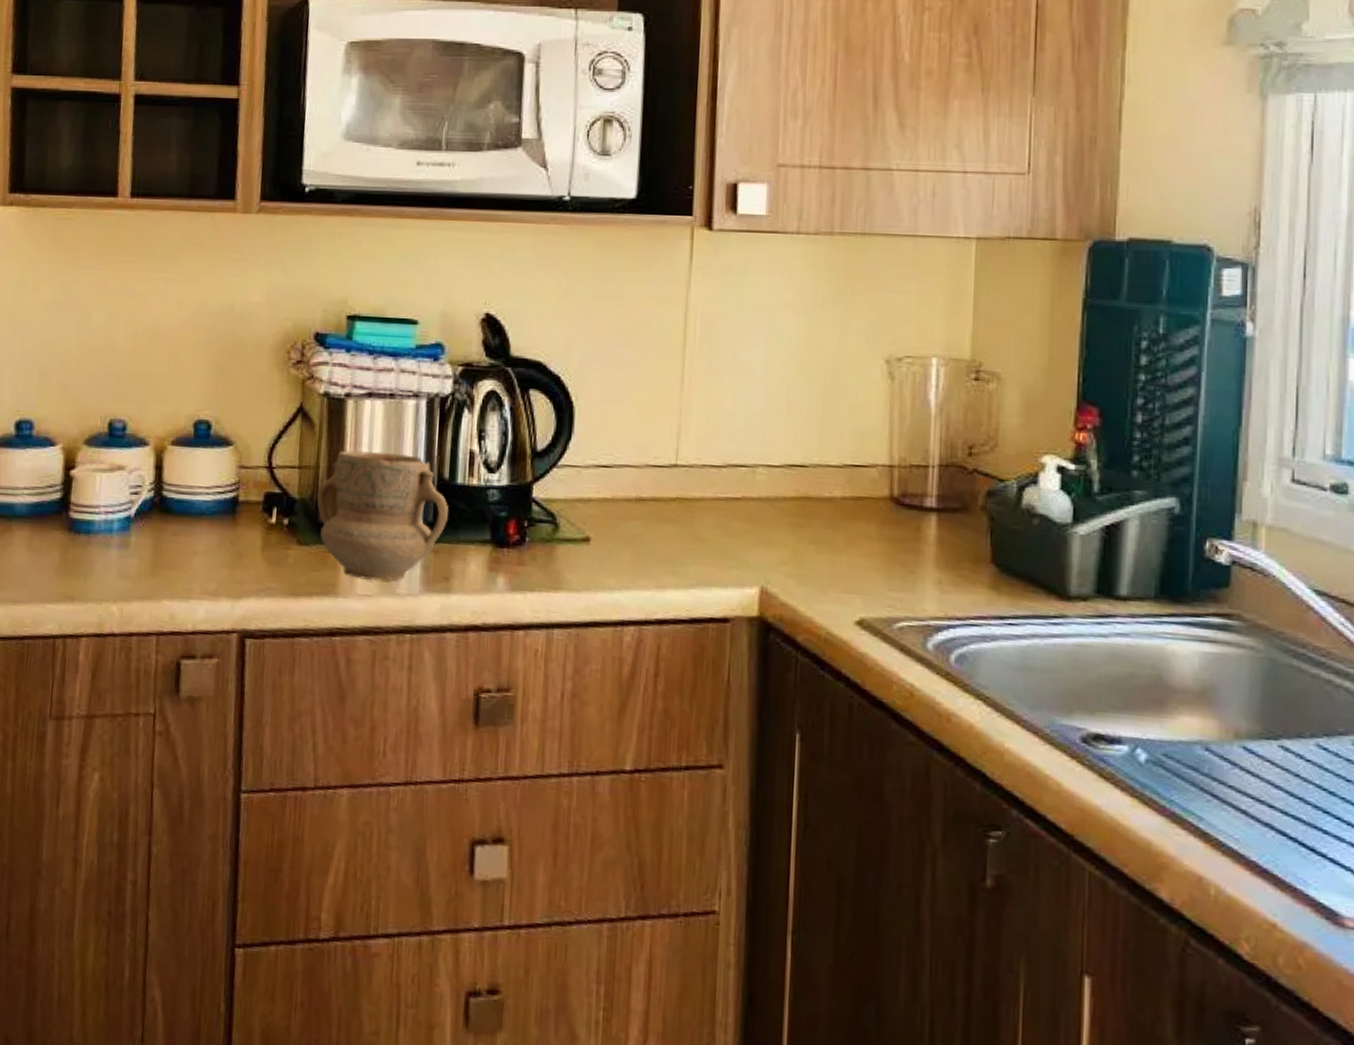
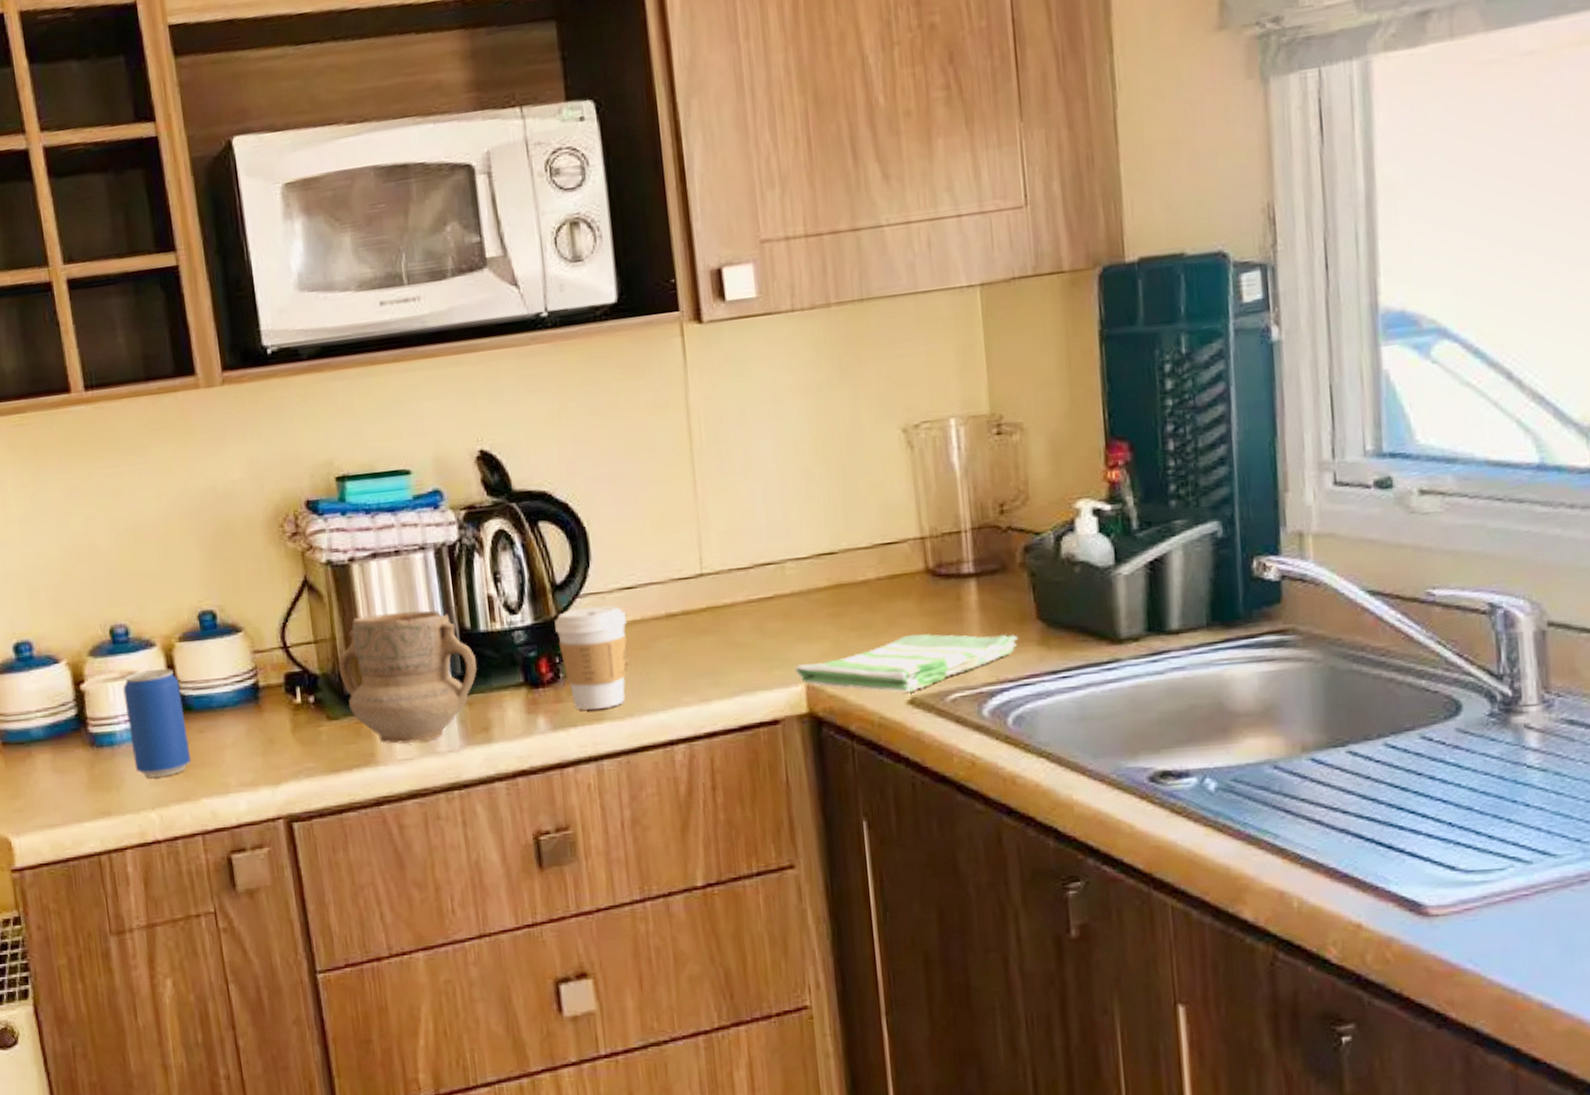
beverage can: none [106,467,164,573] -> present [123,669,192,778]
coffee cup: none [529,478,598,579] -> present [554,606,627,710]
dish towel: none [751,557,970,613] -> present [794,634,1018,693]

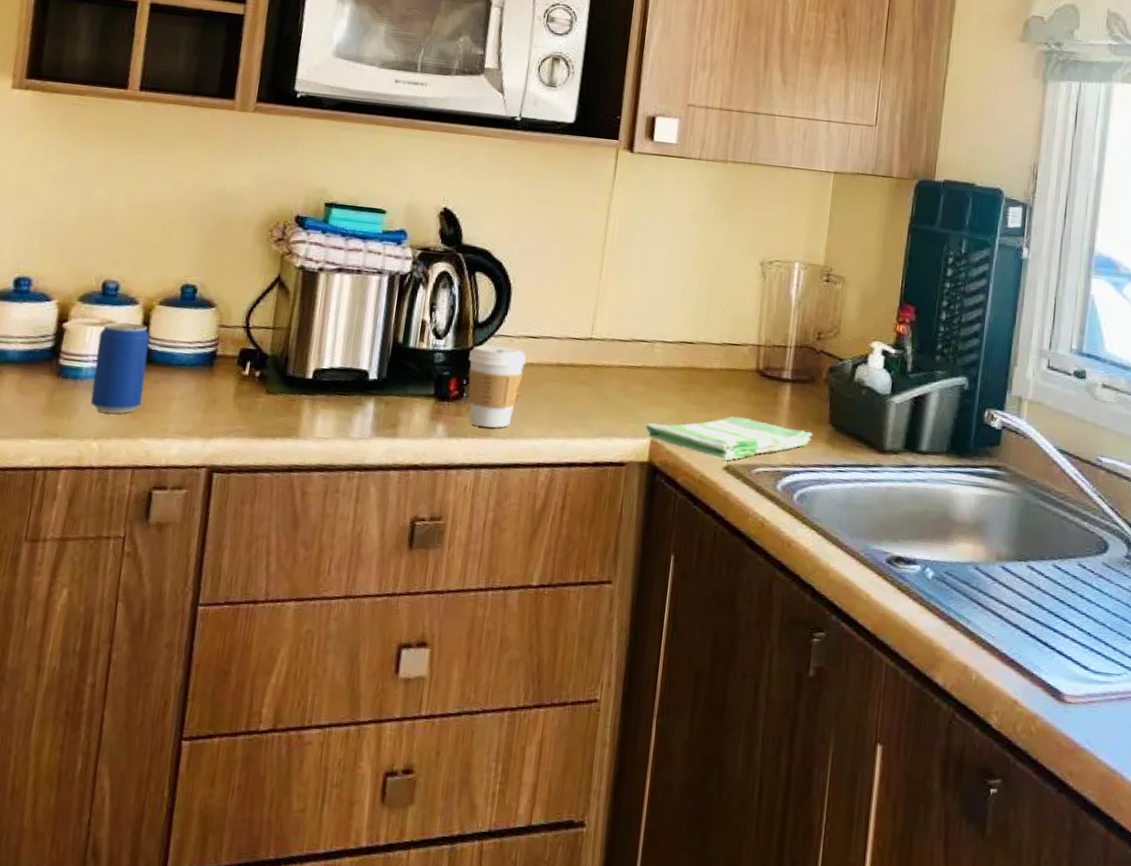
mug: present [338,610,477,744] -> none [286,316,400,426]

